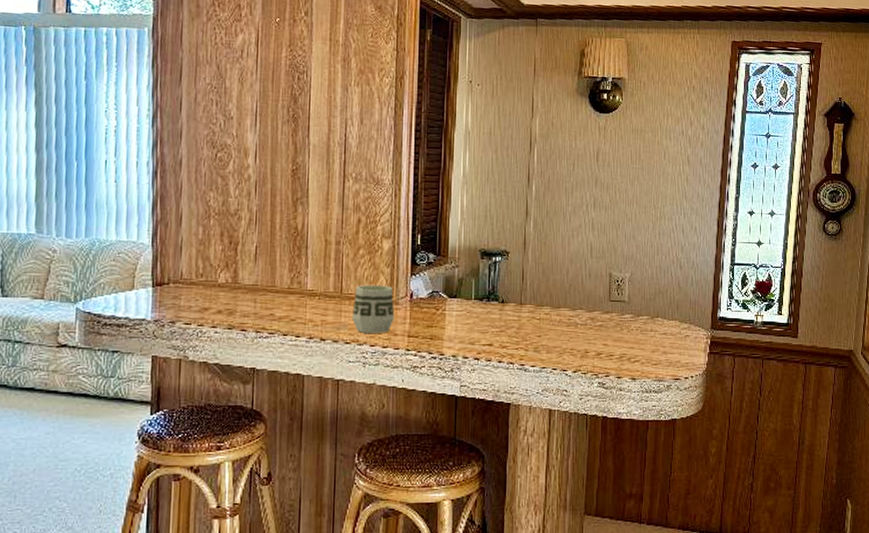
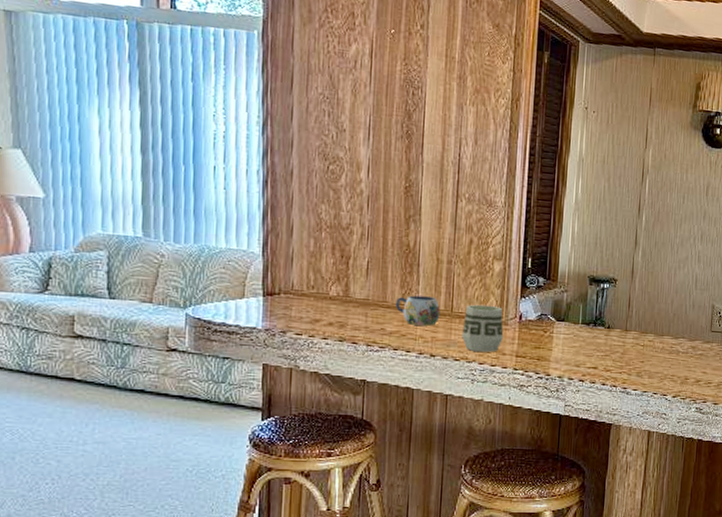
mug: none [284,279,330,309] -> present [395,295,440,326]

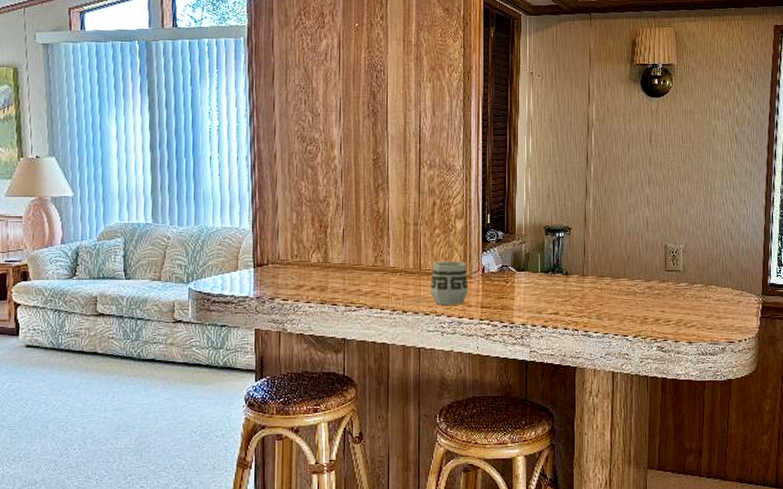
mug: present [395,295,440,326] -> none [369,257,410,284]

